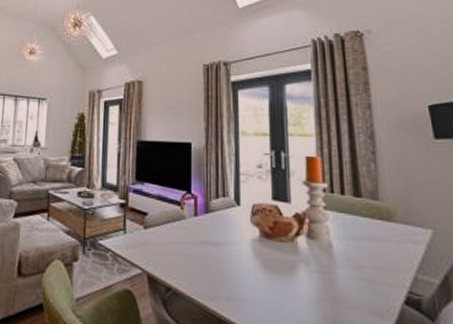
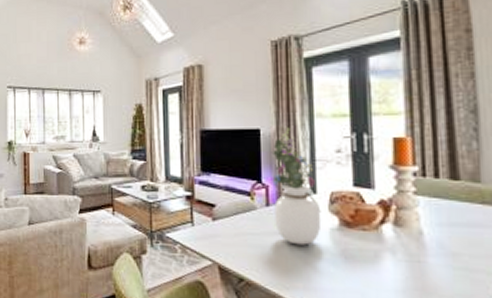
bouquet: none [200,143,244,255] -> present [272,127,322,245]

